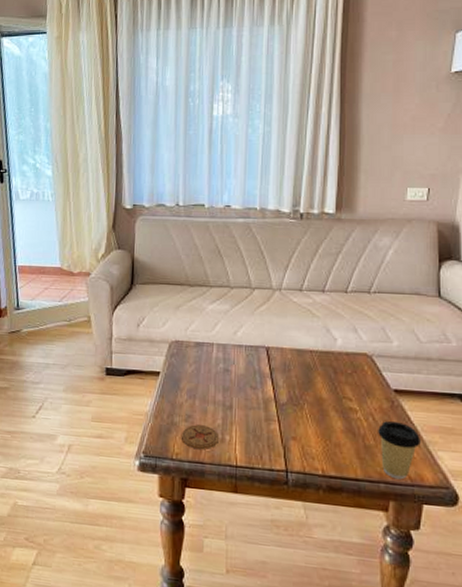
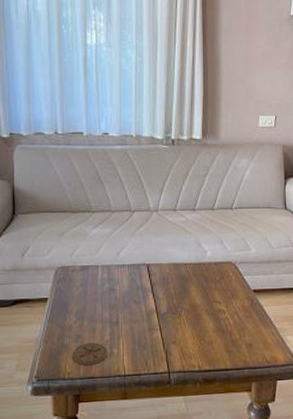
coffee cup: present [378,420,421,480] -> none [242,316,274,364]

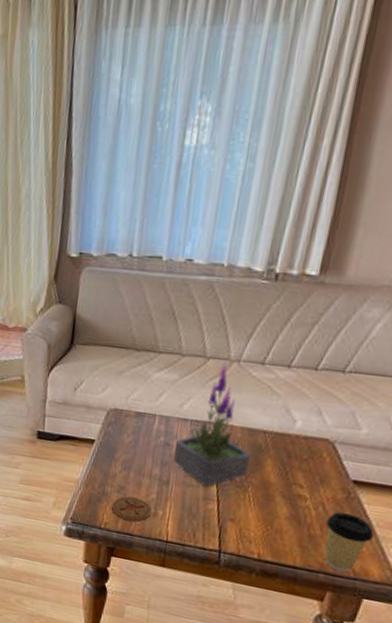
potted plant: none [119,213,180,319] -> present [174,362,250,487]
coffee cup: none [242,316,274,364] -> present [325,512,374,572]

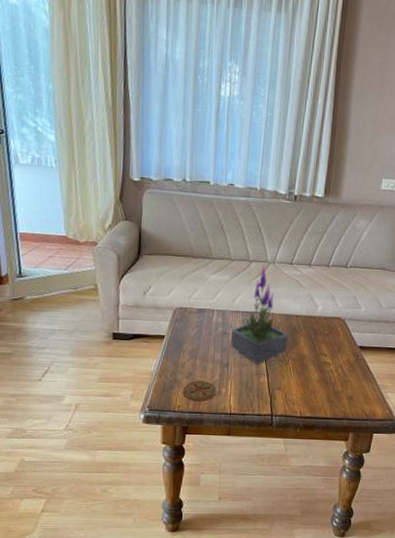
coffee cup: present [325,512,374,572] -> none [345,371,376,416]

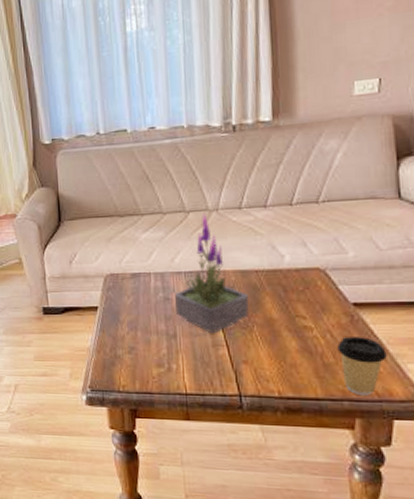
coaster: present [183,381,216,402] -> none [127,356,165,381]
coffee cup: none [345,371,376,416] -> present [337,336,387,396]

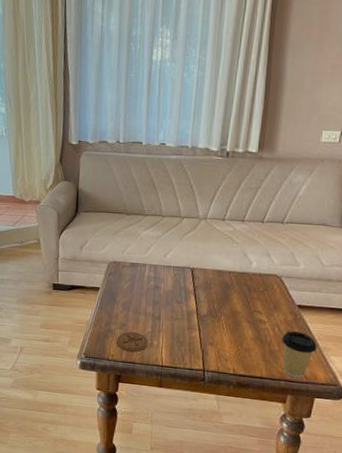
coaster: none [127,356,165,381] -> present [117,332,148,353]
potted plant: present [175,213,250,333] -> none [163,220,221,318]

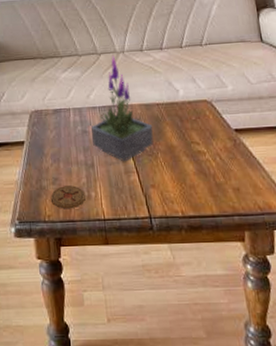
potted plant: none [163,220,221,318] -> present [91,54,154,161]
coffee cup: present [282,330,317,378] -> none [225,157,264,211]

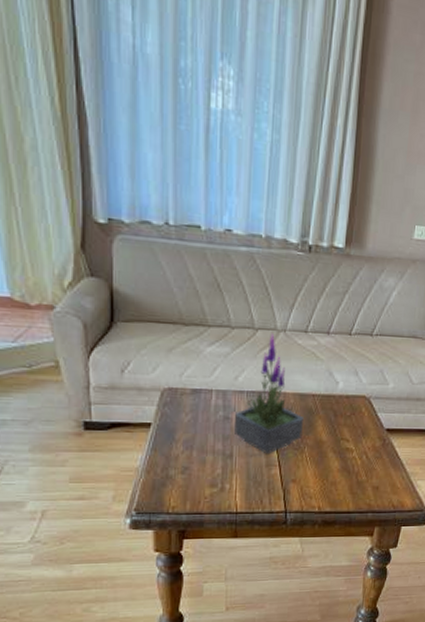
coaster: present [51,185,86,209] -> none [178,476,218,501]

